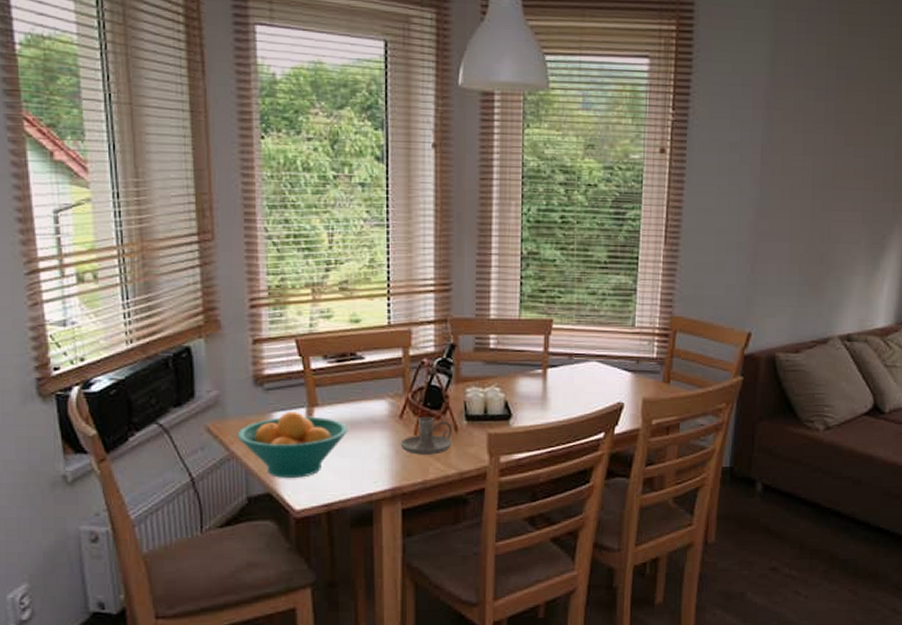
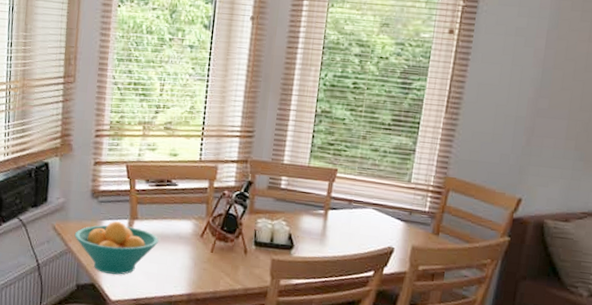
candle holder: present [400,416,452,455] -> none [198,238,243,271]

